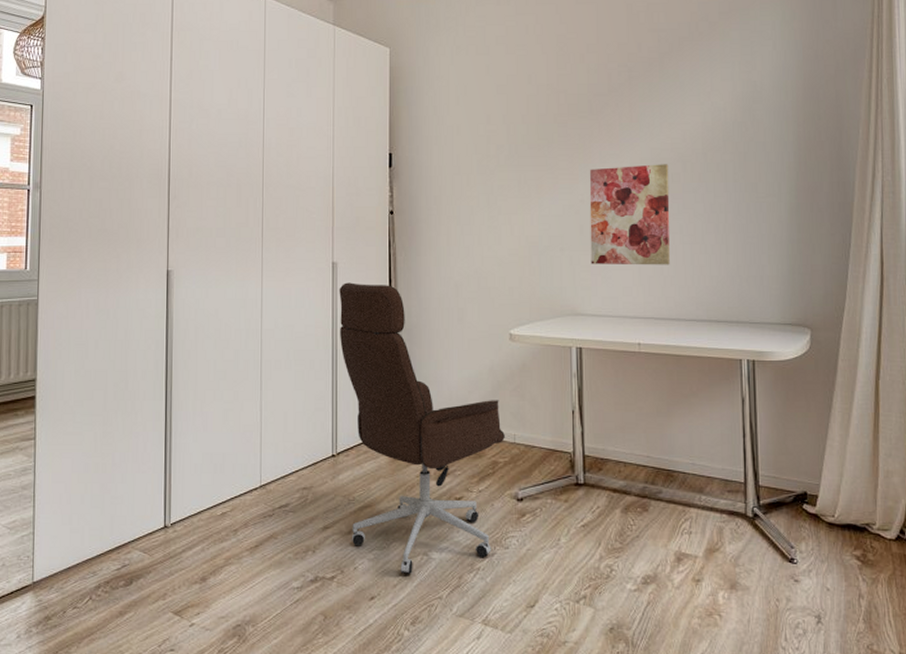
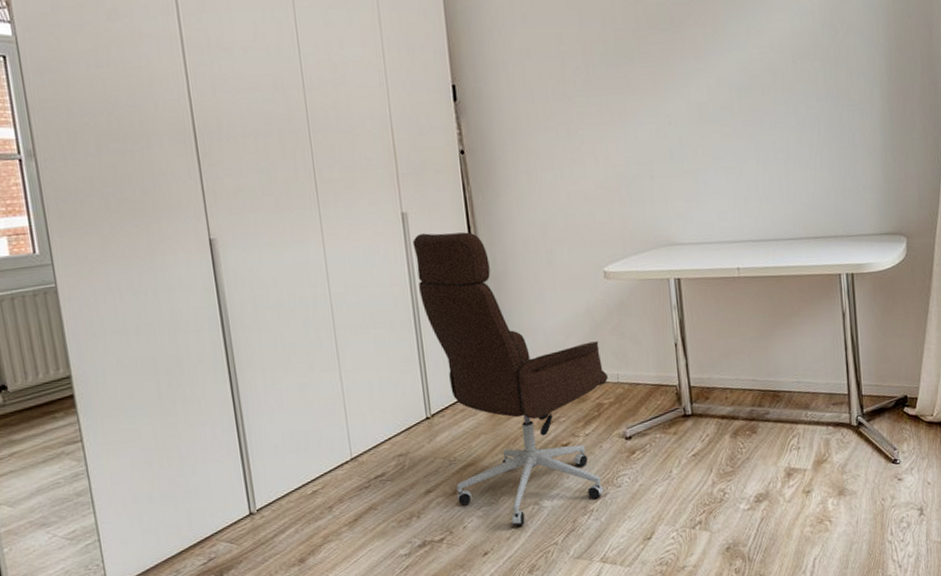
wall art: present [589,164,670,265] -> none [676,76,765,191]

